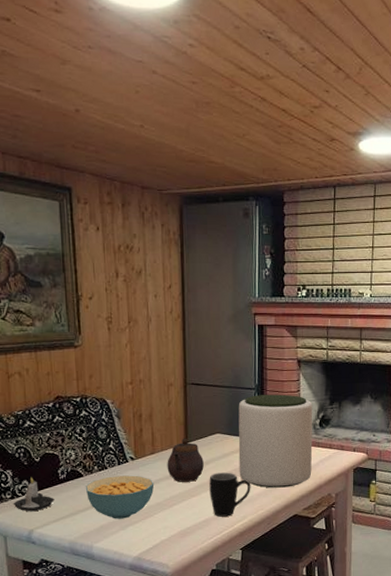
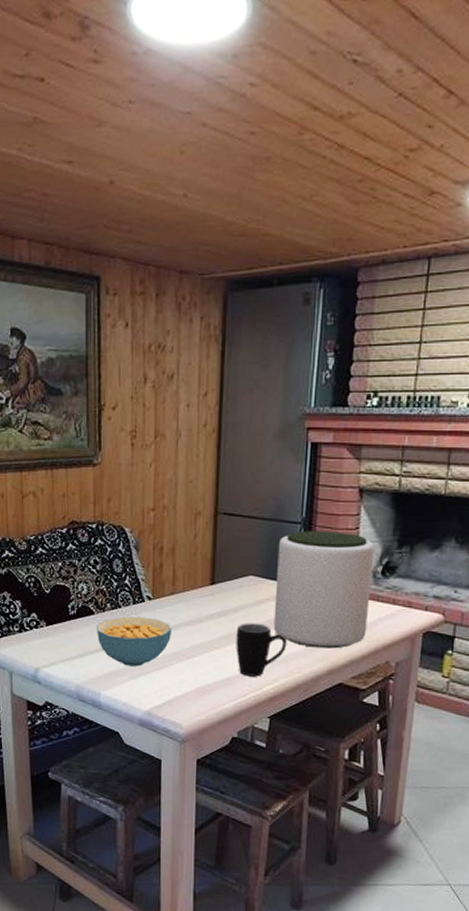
candle: present [13,477,54,512] -> none [20,610,63,649]
teapot: present [167,438,204,482] -> none [188,578,232,631]

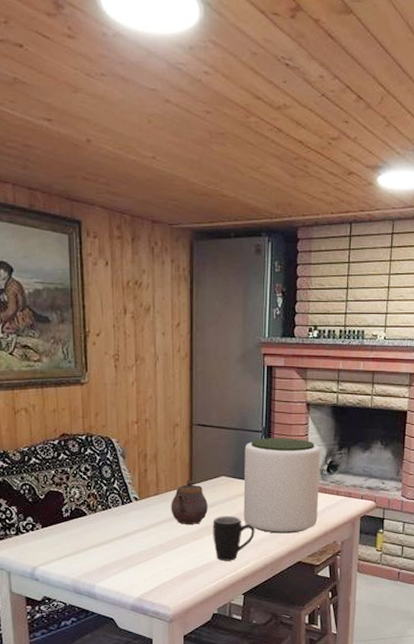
cereal bowl: present [96,616,173,667] -> none [88,516,158,559]
teapot: none [188,578,232,631] -> present [171,480,208,524]

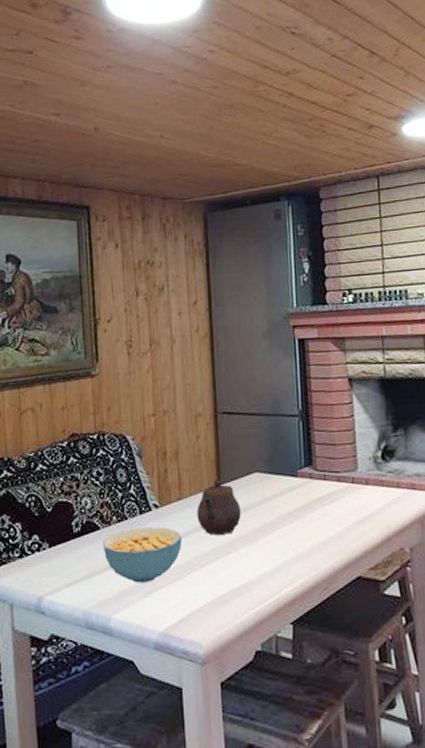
cereal bowl: none [88,516,158,559] -> present [102,527,183,583]
mug: present [213,516,255,561] -> none [248,521,301,580]
plant pot: present [243,438,321,534] -> none [279,421,377,542]

